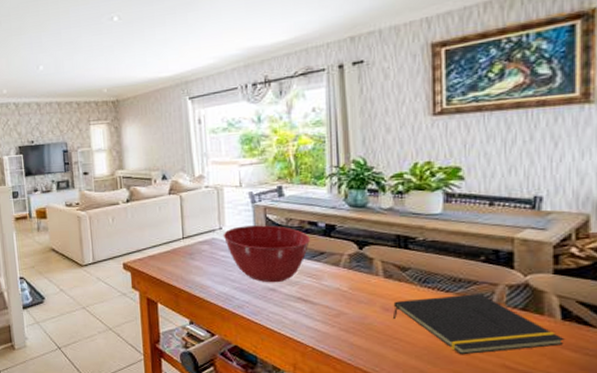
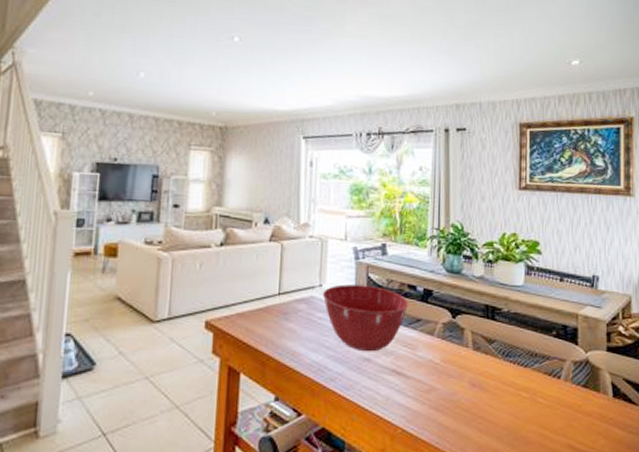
notepad: present [392,294,564,355] -> none [478,369,615,435]

